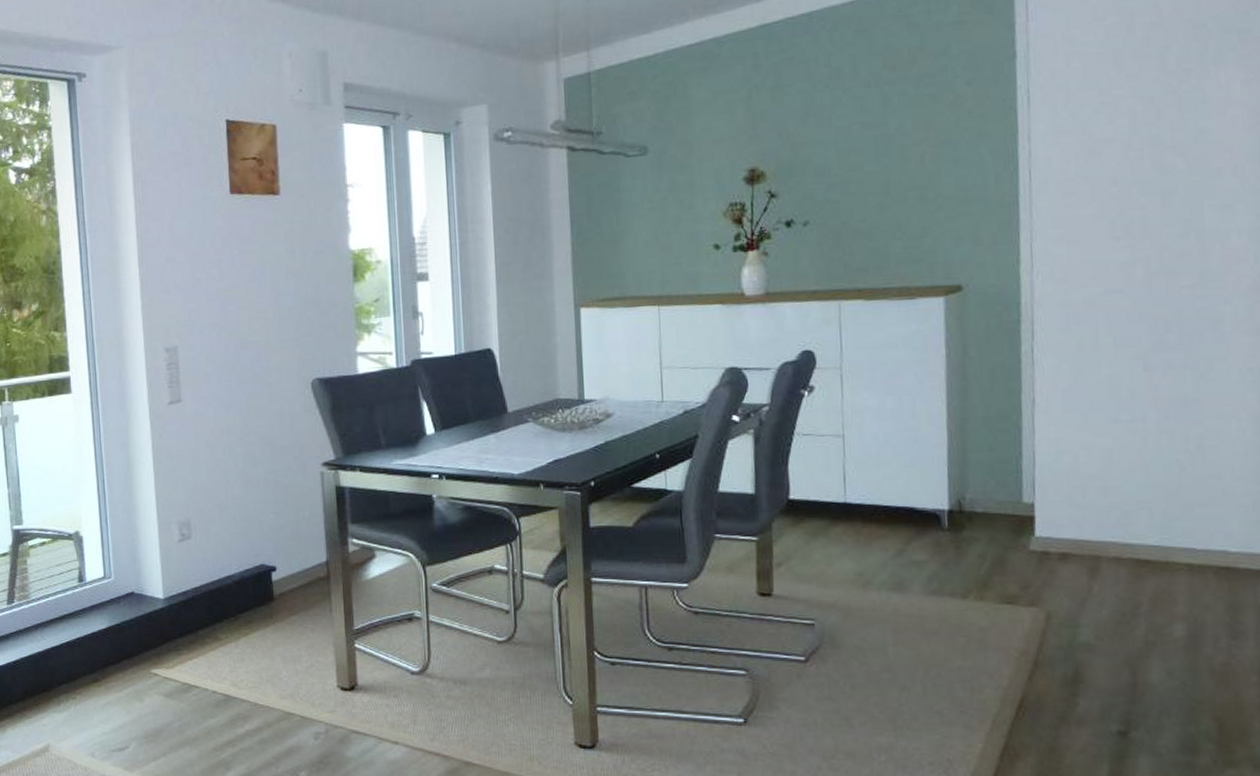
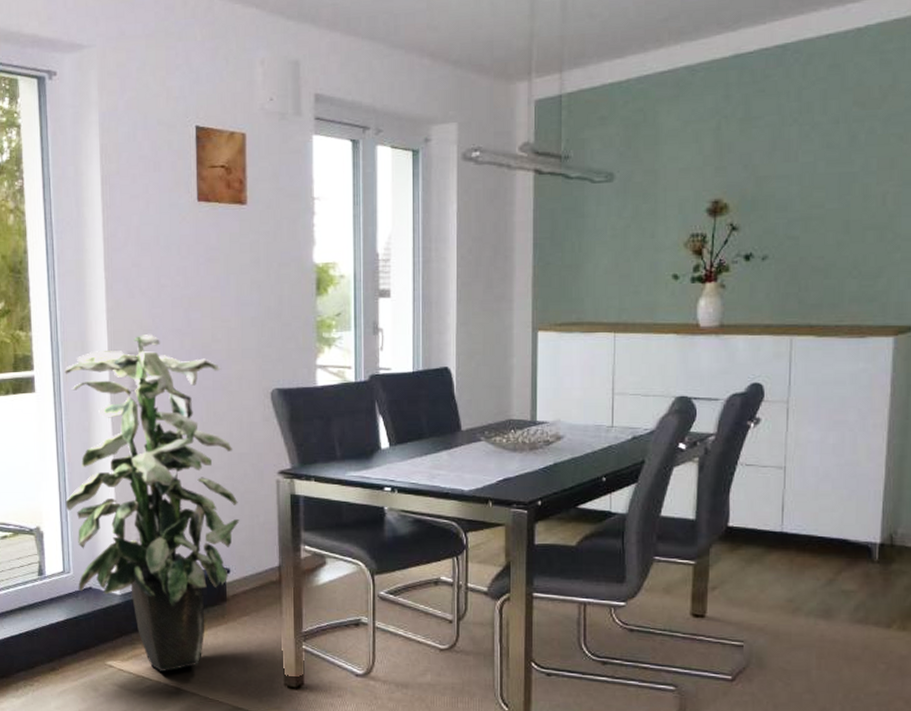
indoor plant: none [101,329,284,678] -> present [64,335,240,672]

